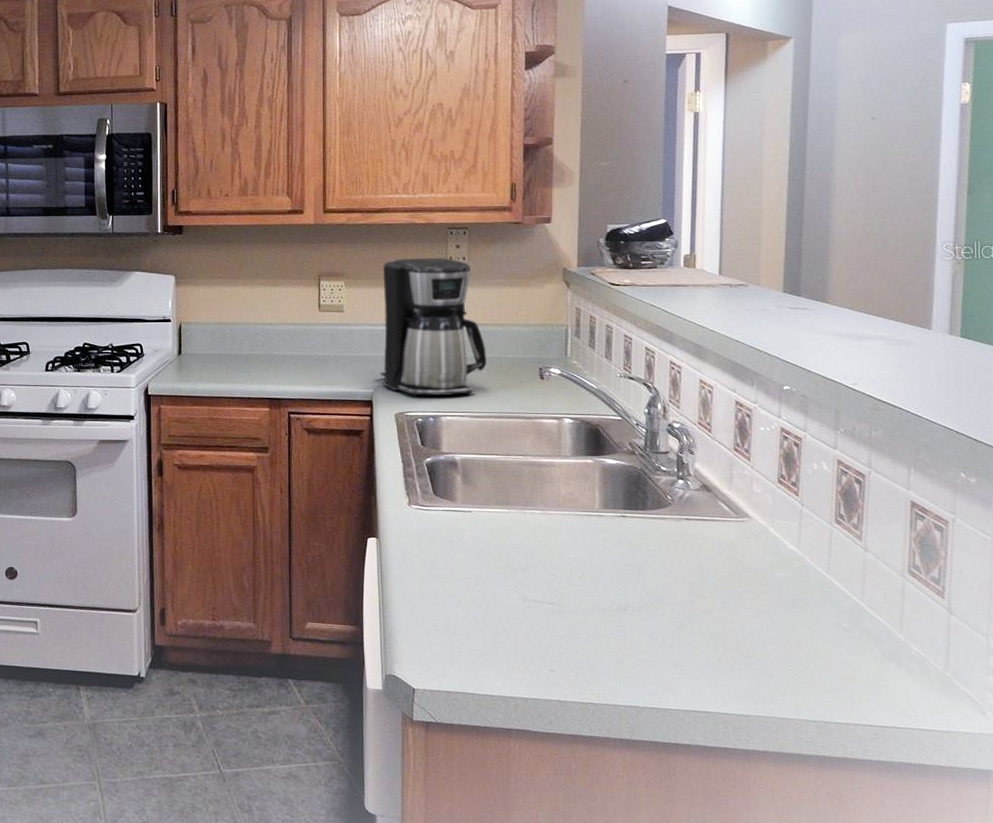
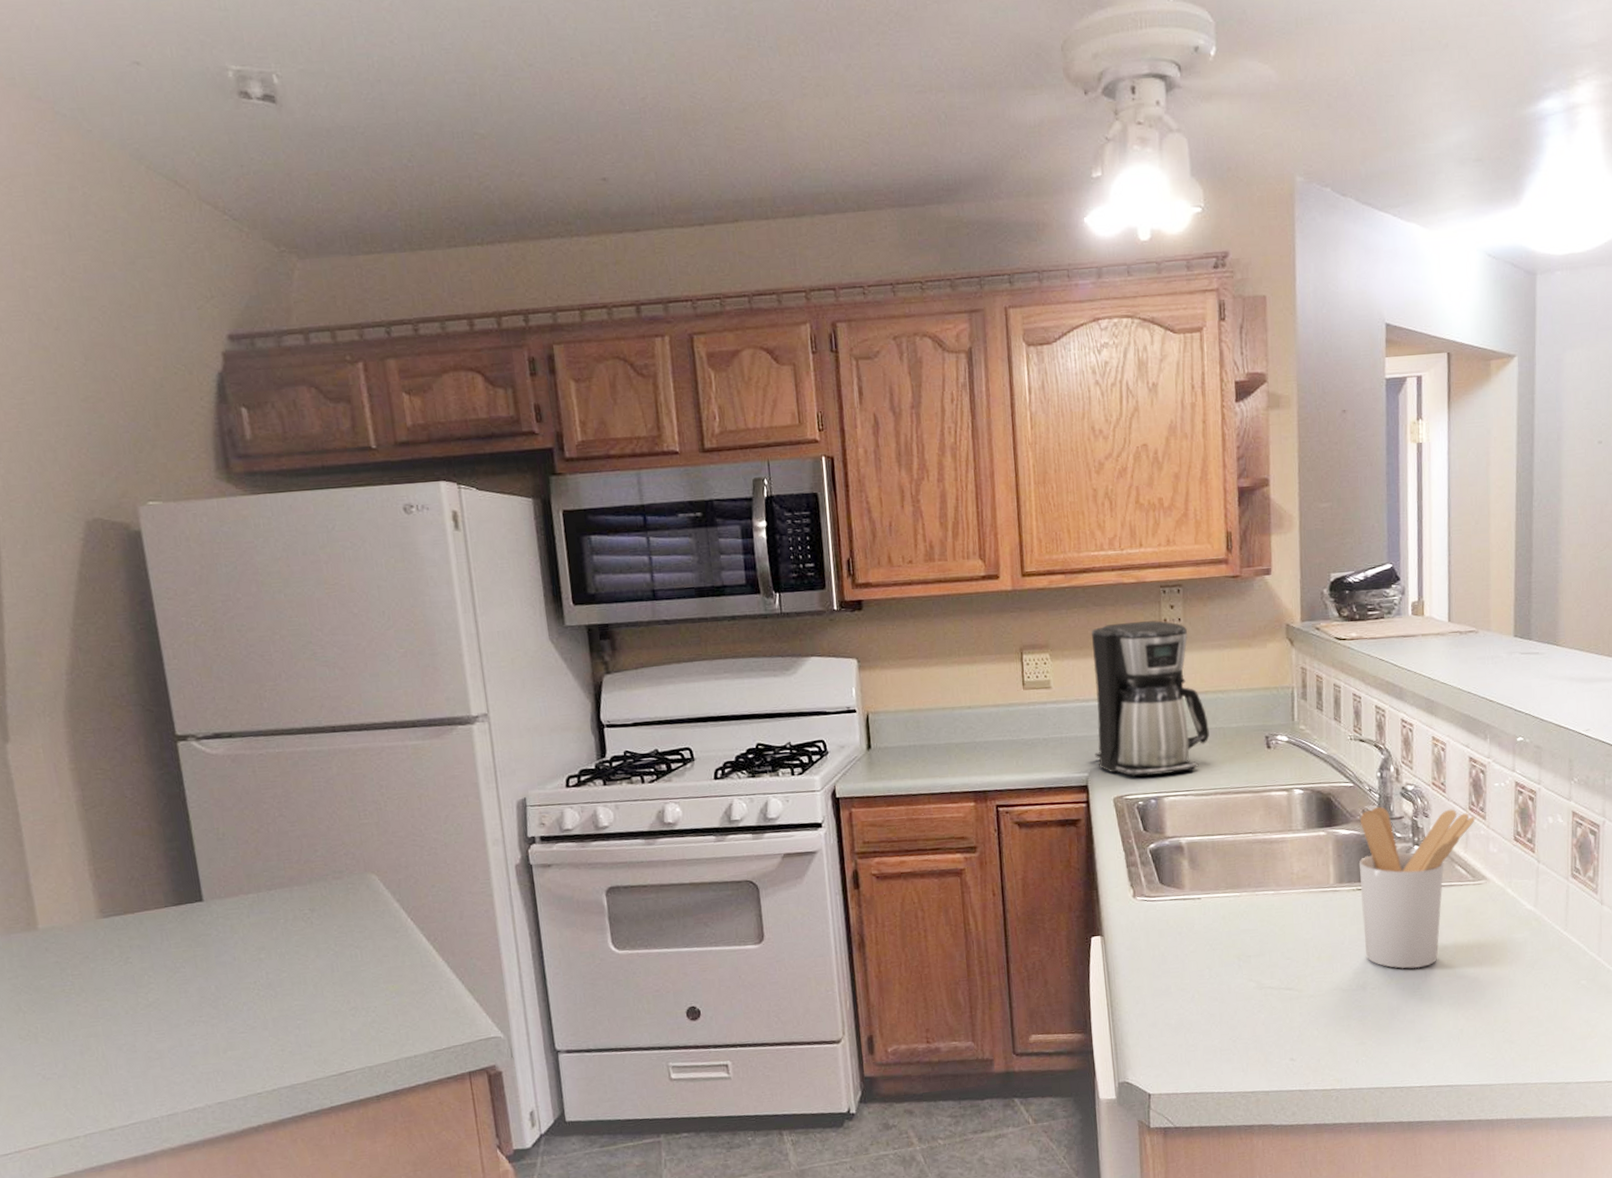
utensil holder: none [624,440,740,596] -> present [1359,806,1475,969]

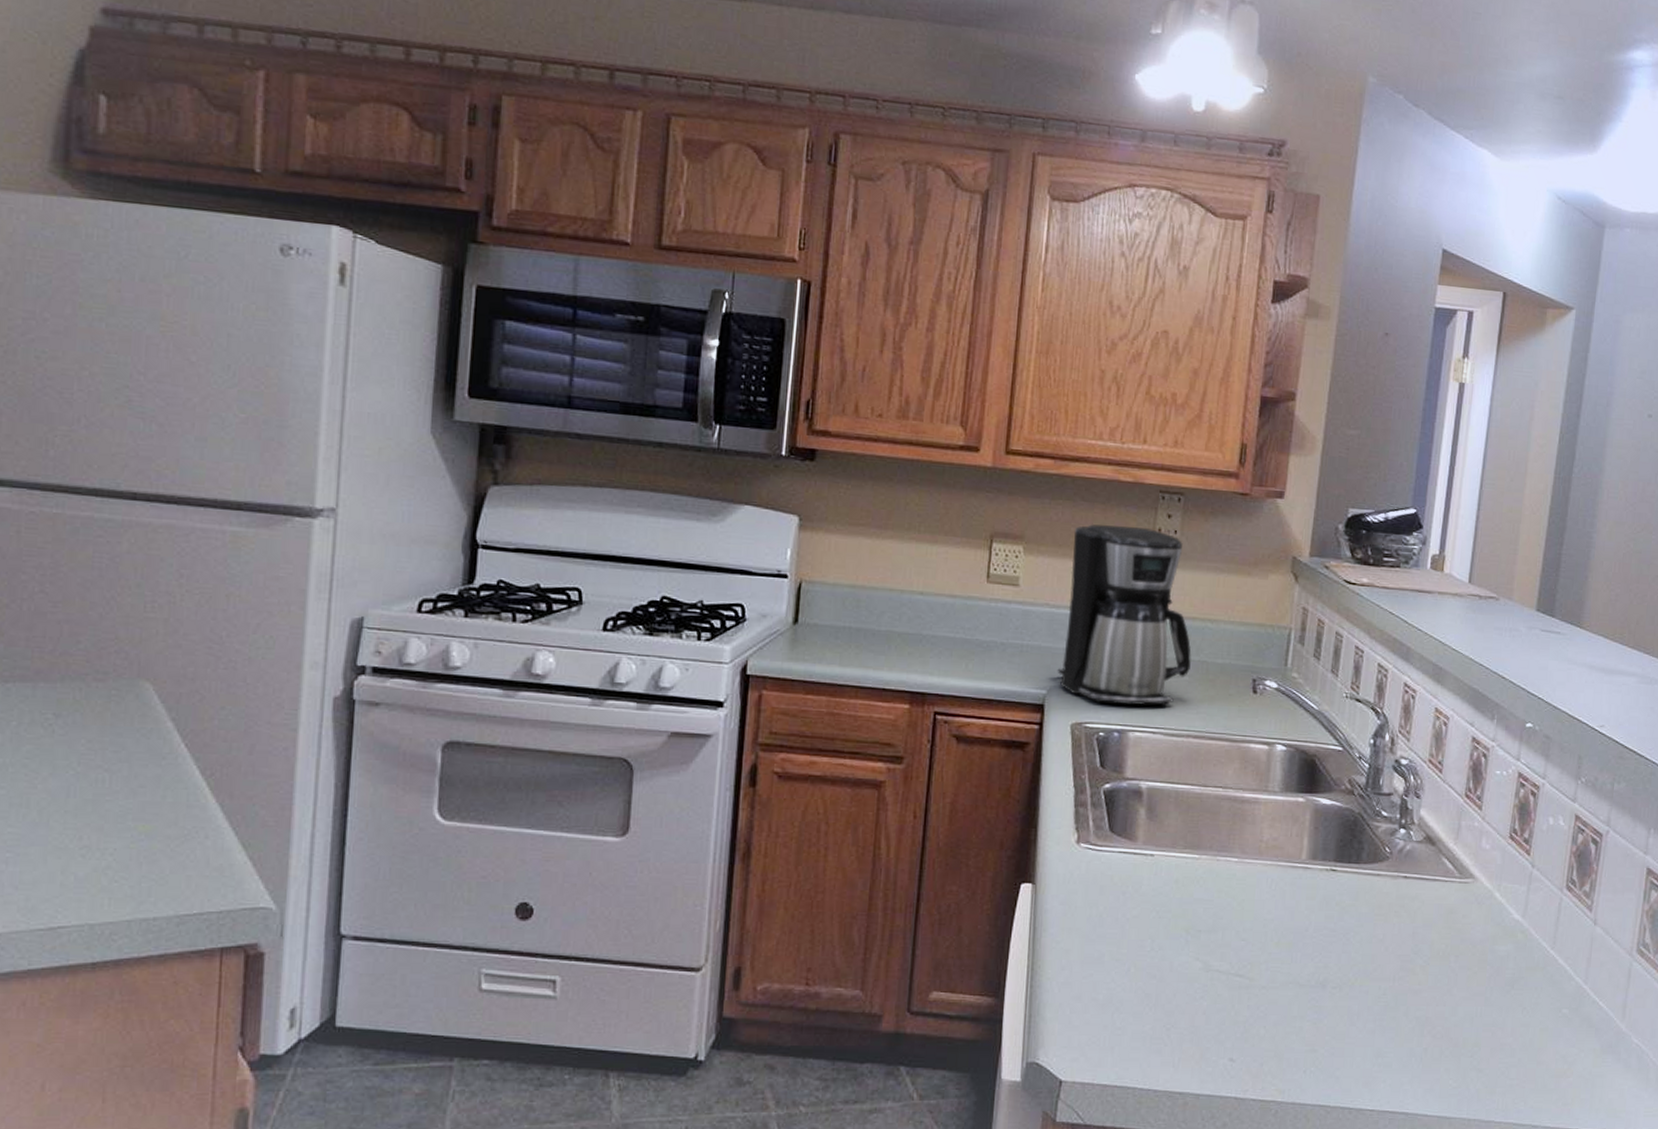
utensil holder: present [1359,806,1475,969] -> none [1331,777,1470,971]

